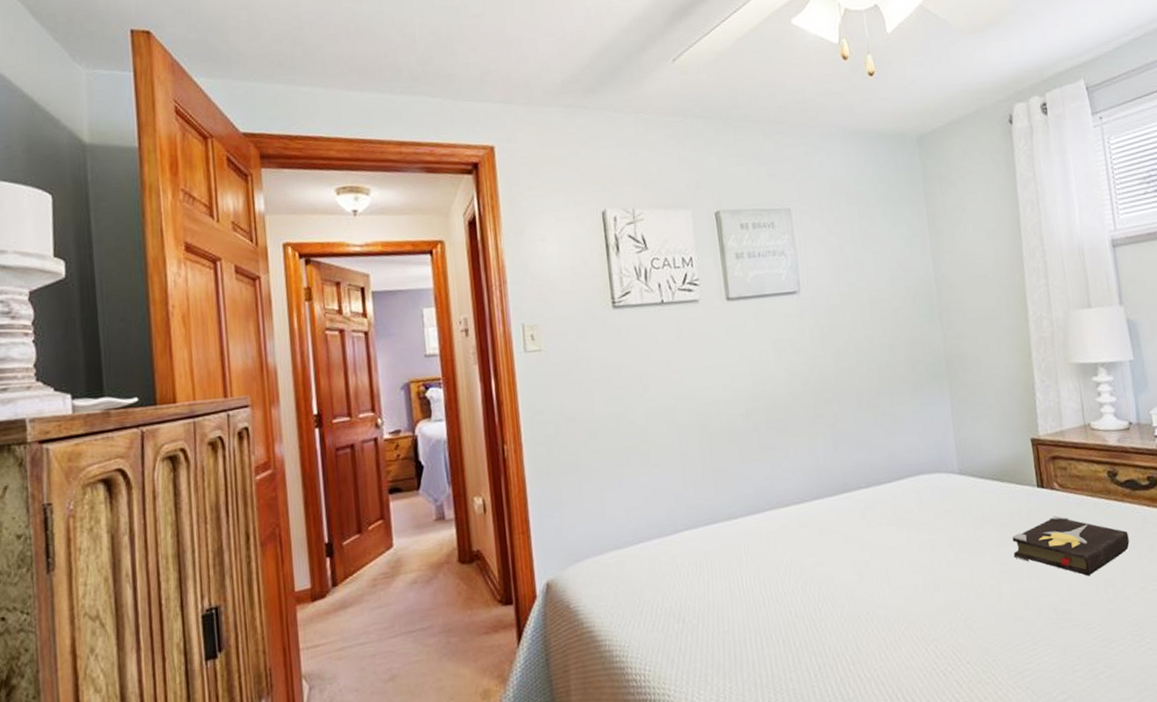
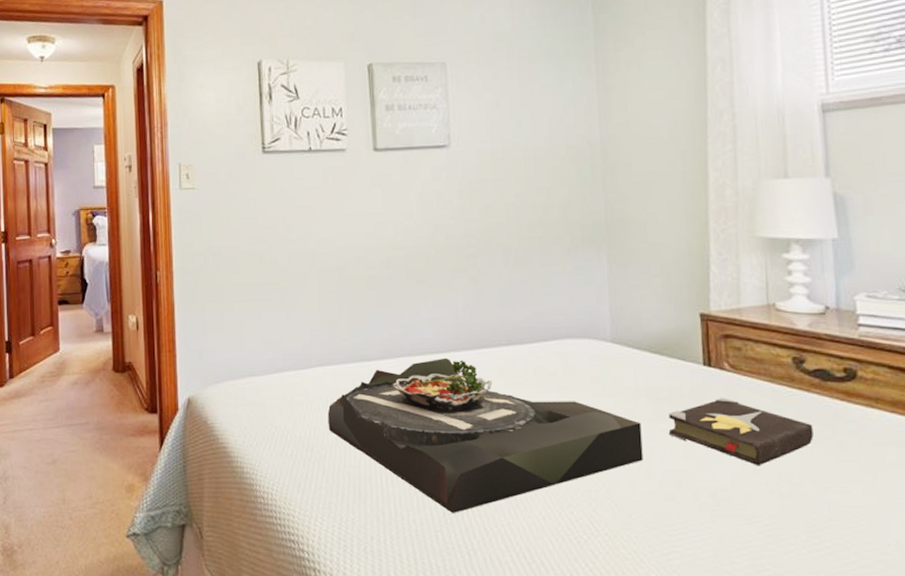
serving tray: none [697,506,994,666] -> present [327,357,643,514]

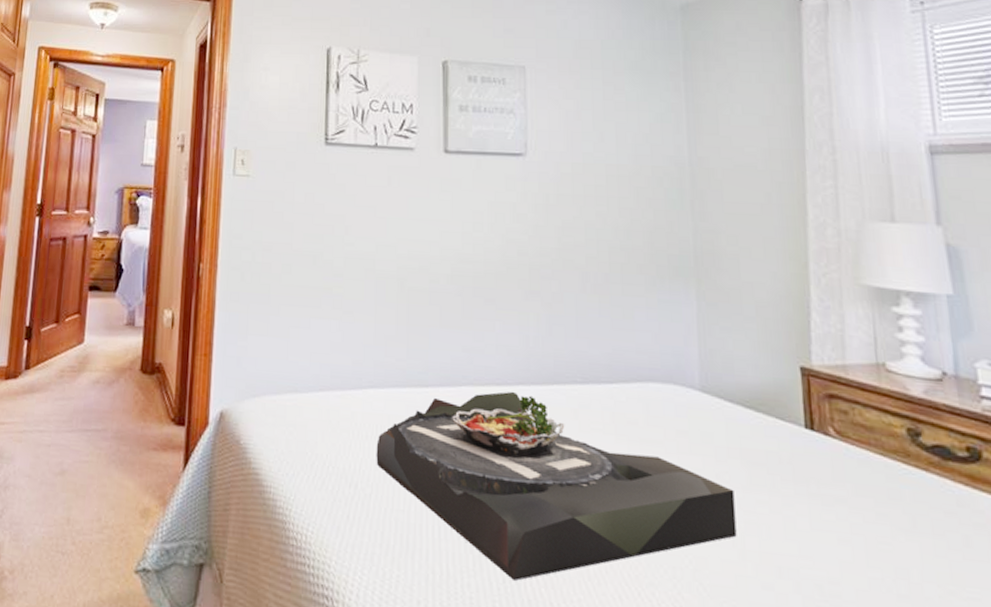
hardback book: present [668,397,814,466] -> none [765,468,935,557]

